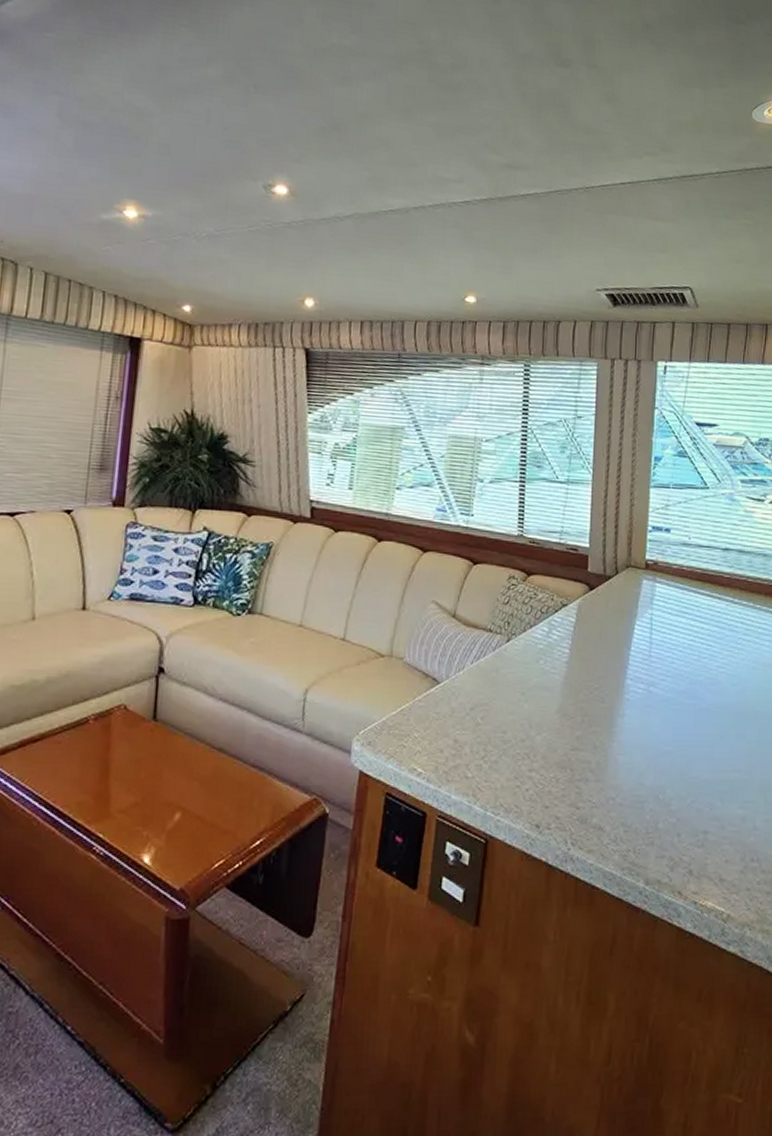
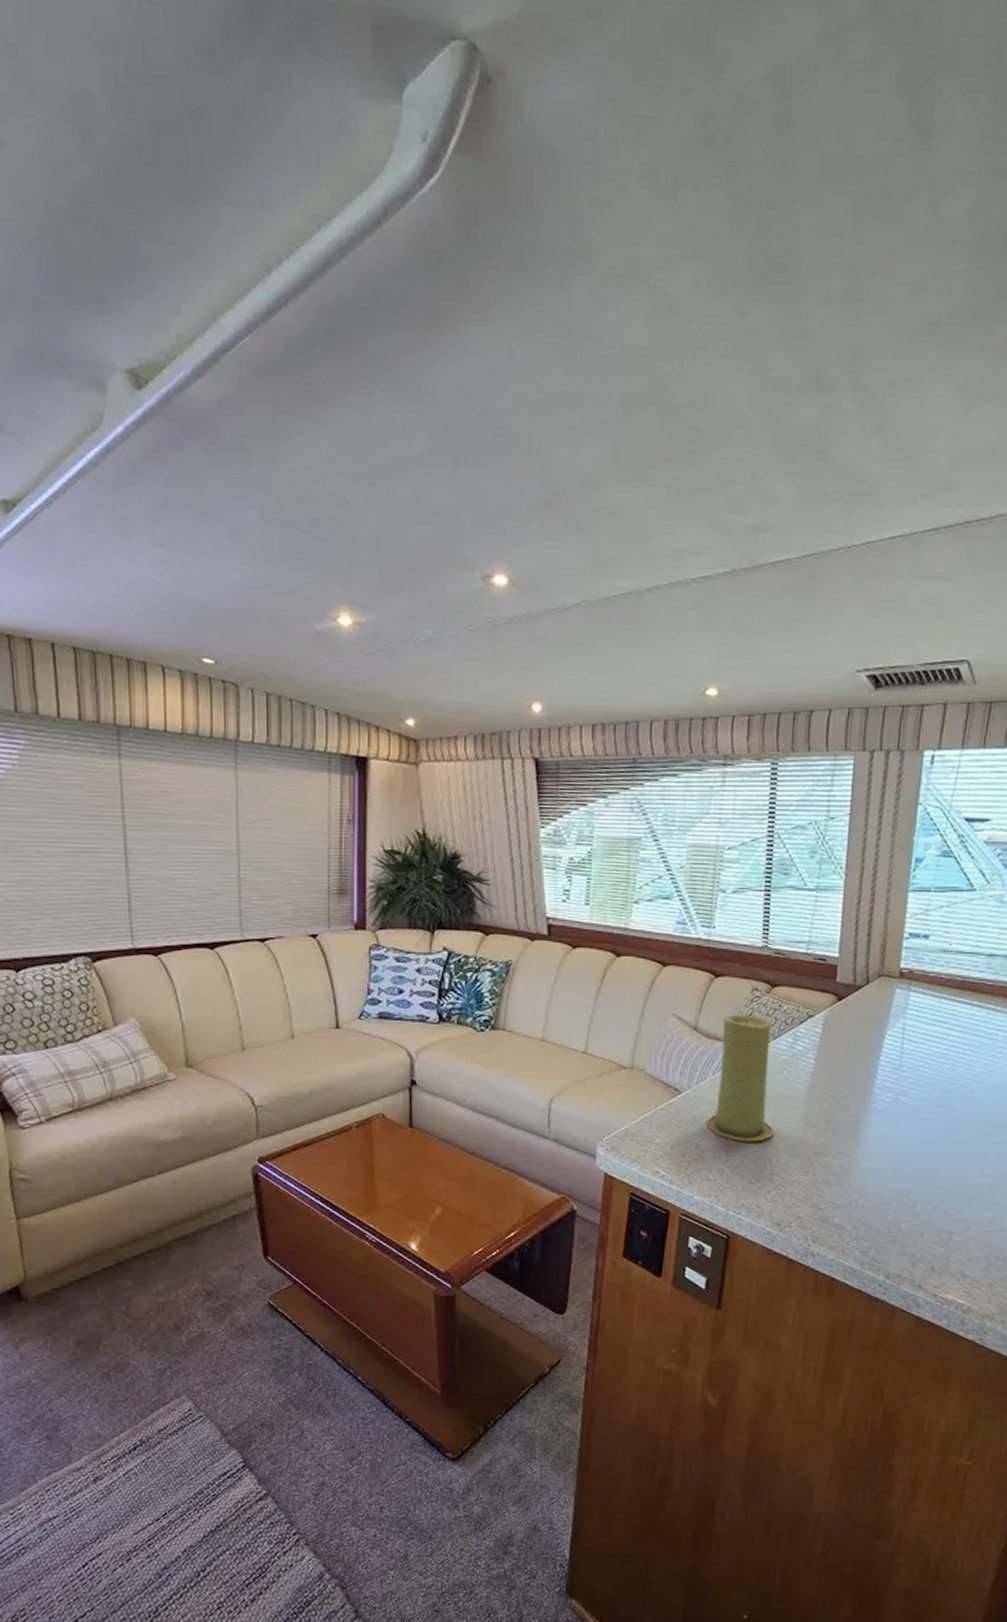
candle: none [465,602,531,736] -> present [706,1015,773,1142]

